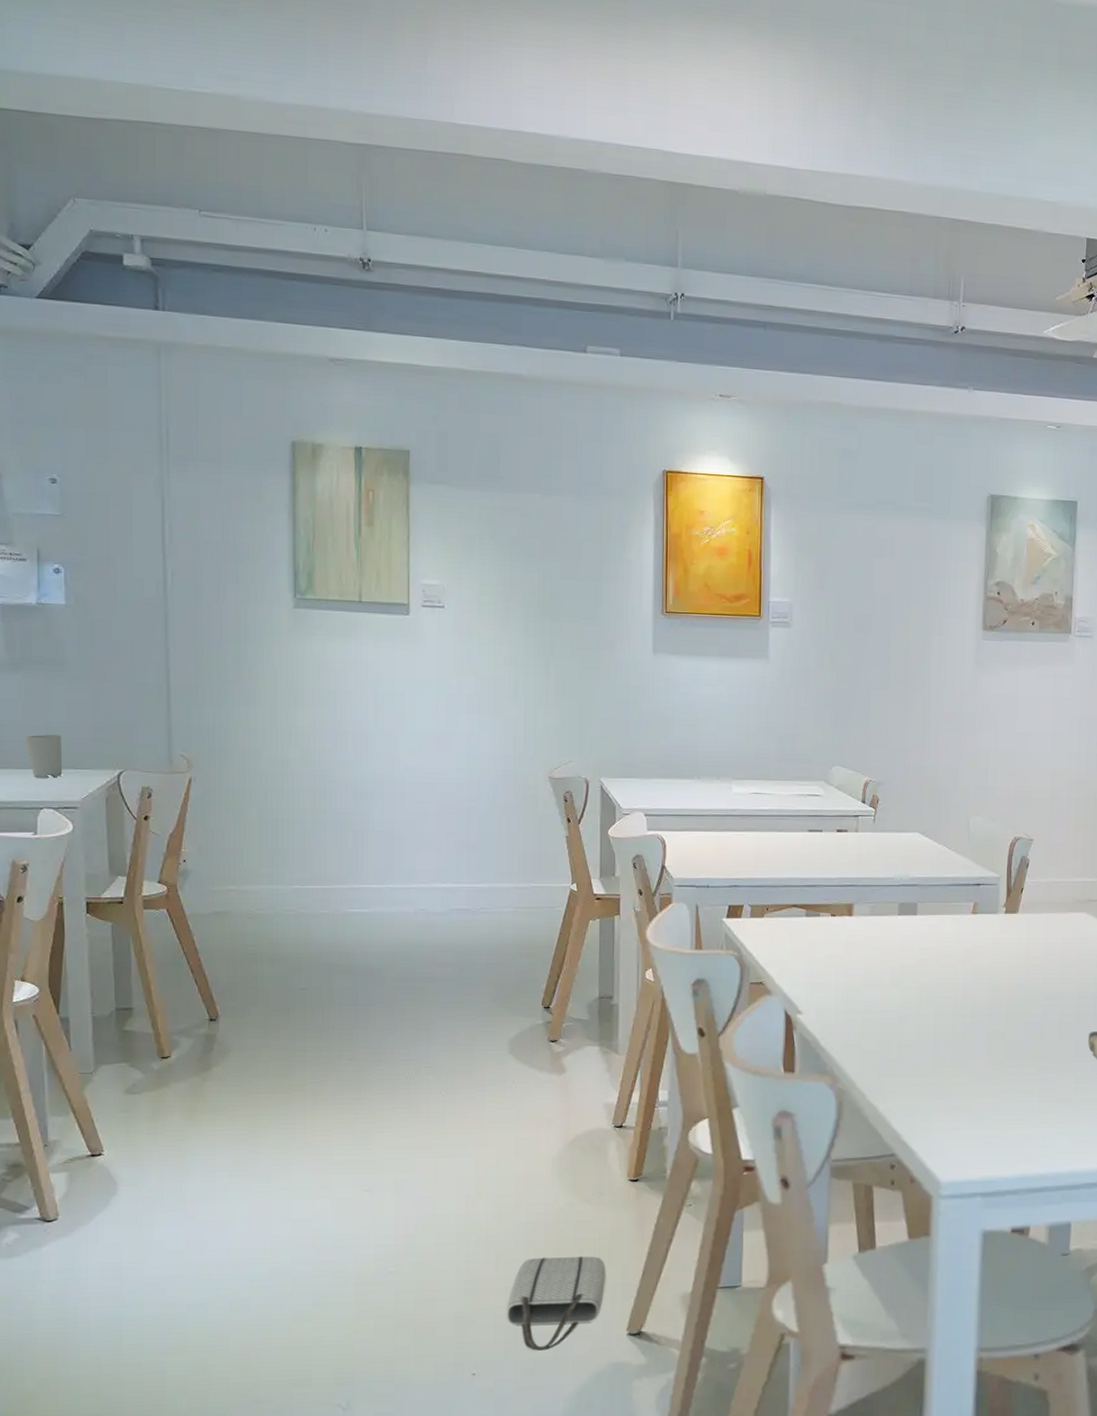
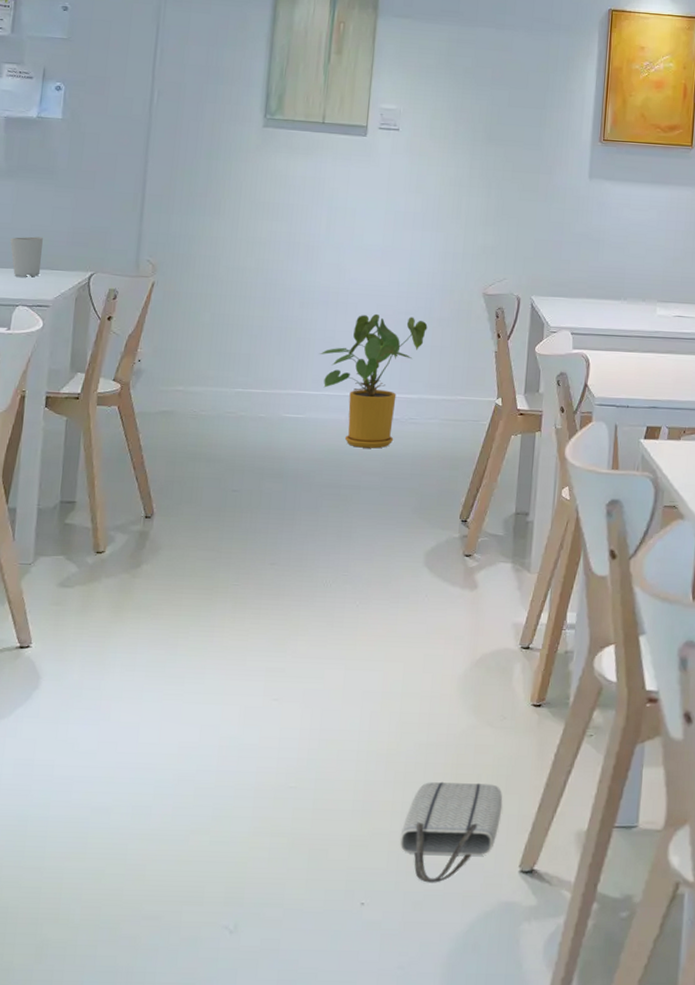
house plant: none [379,802,493,940] -> present [319,313,428,449]

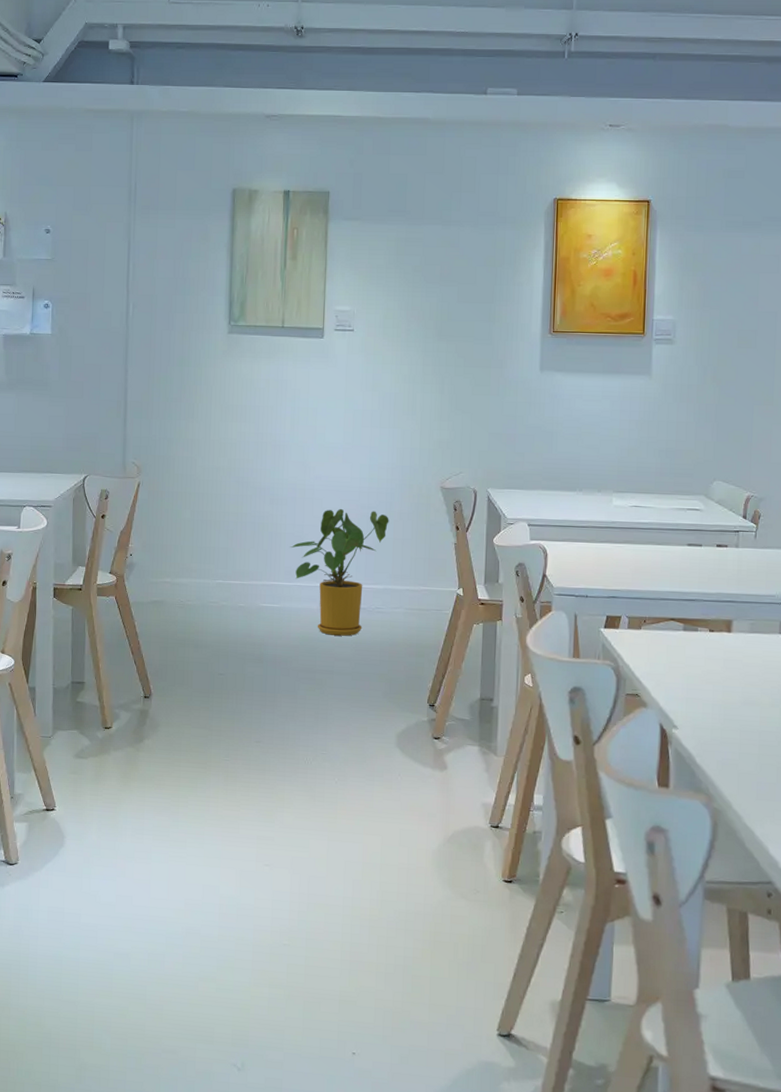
cup: present [10,236,43,278] -> none [15,443,43,481]
tote bag: present [399,781,503,883] -> none [385,947,479,1040]

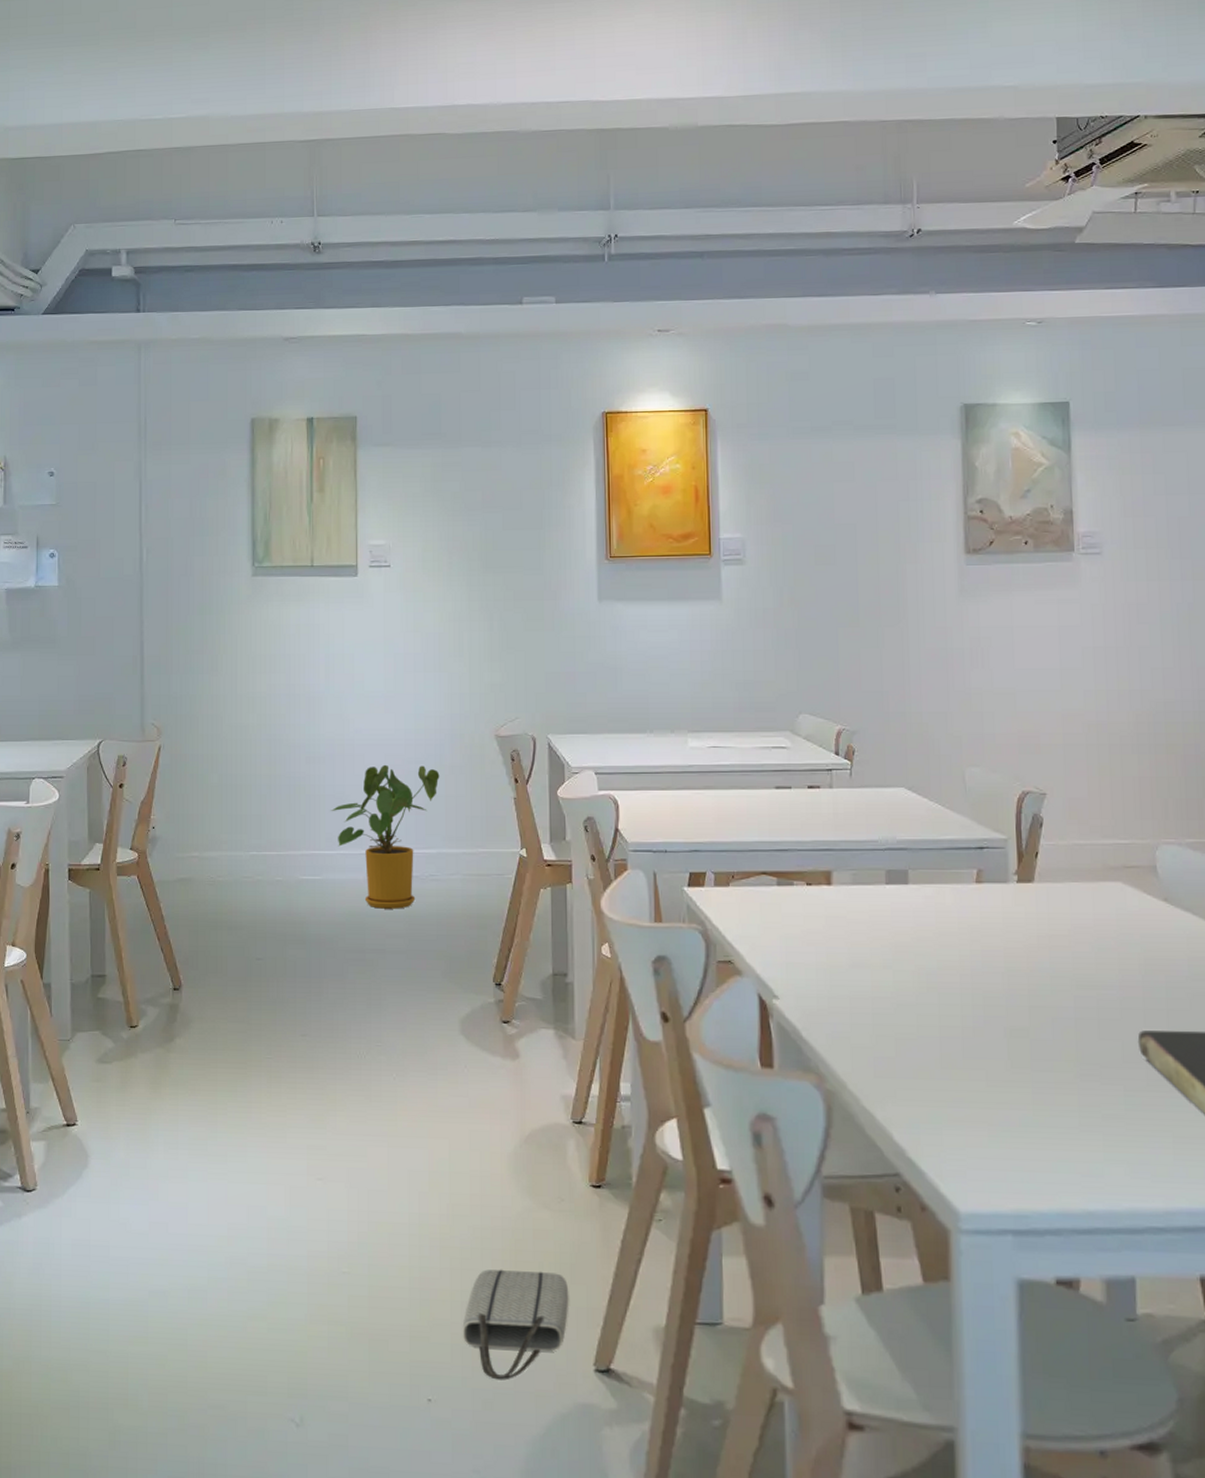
tote bag: none [385,947,479,1040] -> present [462,1269,569,1381]

